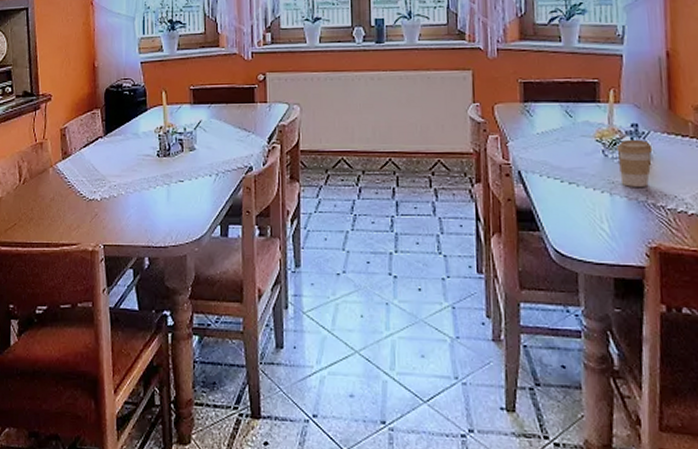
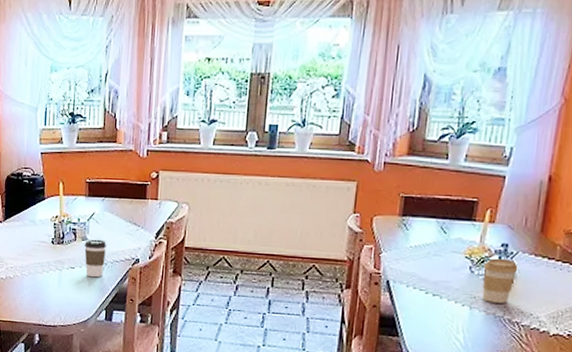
coffee cup: none [193,148,217,190] -> present [84,239,107,278]

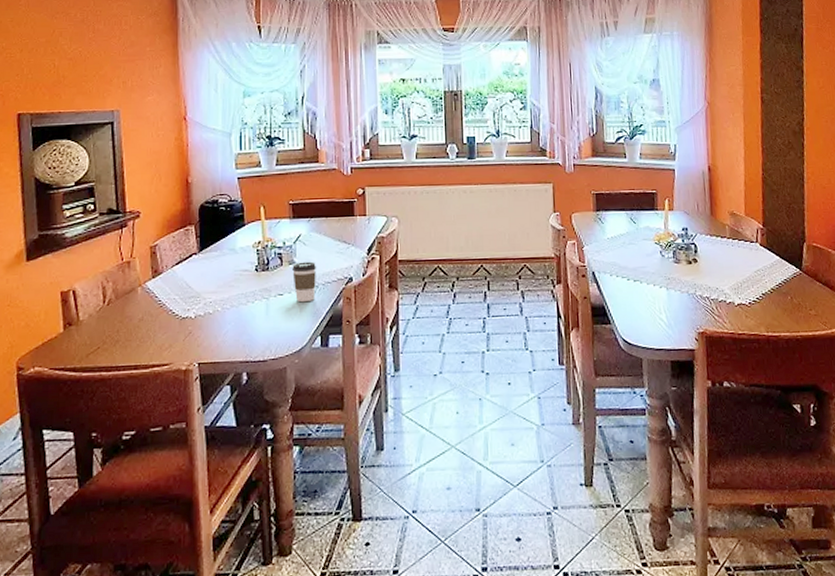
coffee cup: present [482,258,518,303] -> none [671,241,699,282]

